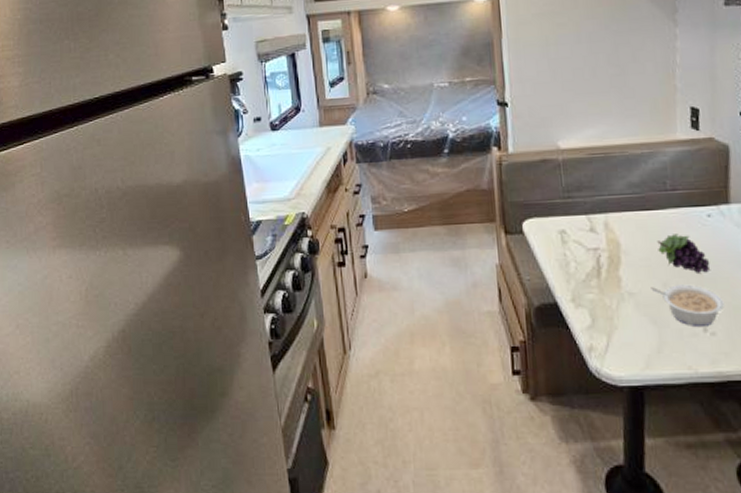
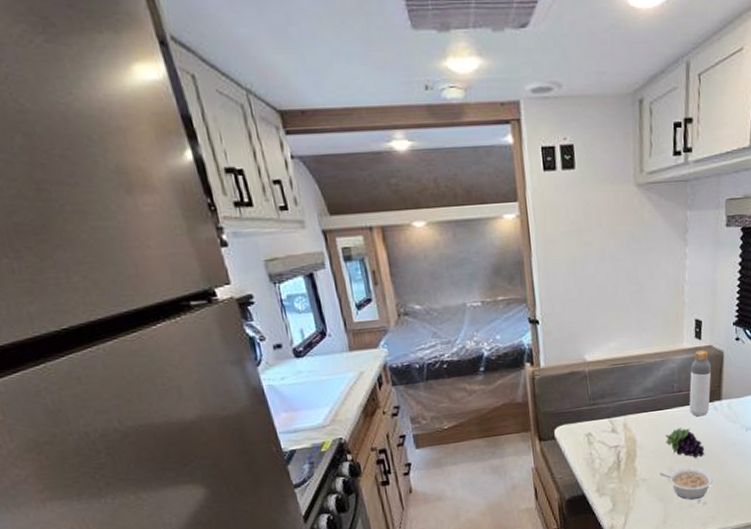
bottle: none [686,142,715,222] -> present [689,350,712,417]

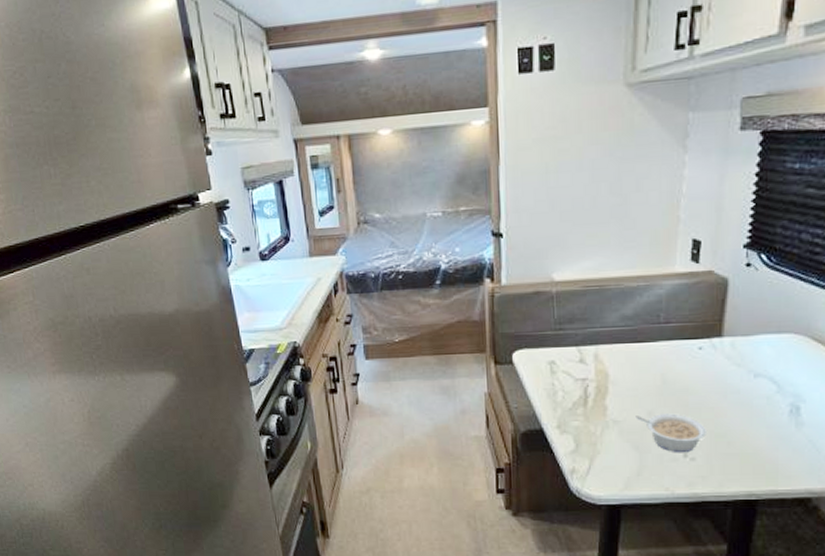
fruit: present [665,428,705,458] -> none [646,366,697,403]
bottle: present [689,350,712,417] -> none [679,275,711,354]

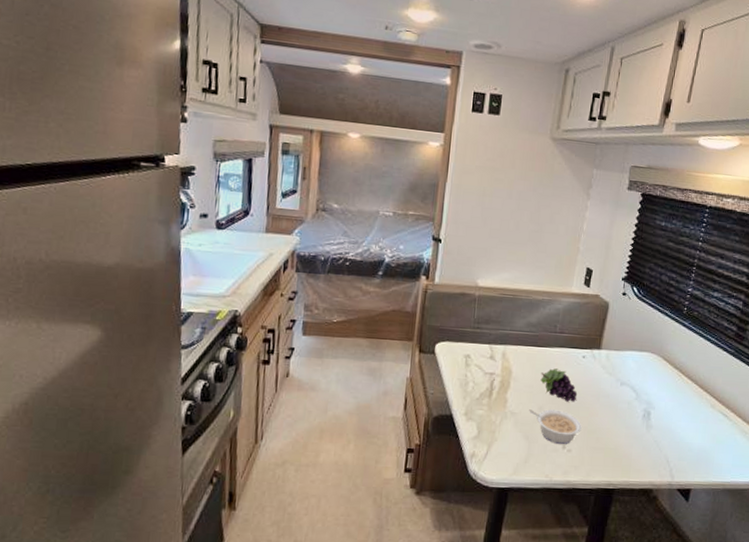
fruit: none [646,366,697,403] -> present [540,368,578,402]

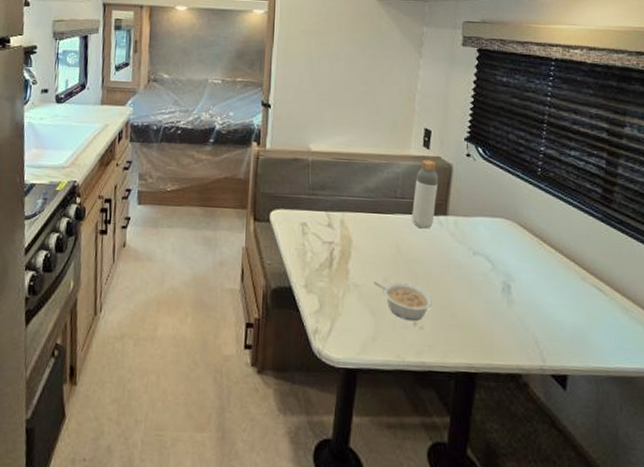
fruit: present [540,368,578,402] -> none [383,236,426,274]
bottle: none [568,297,596,362] -> present [412,159,439,229]

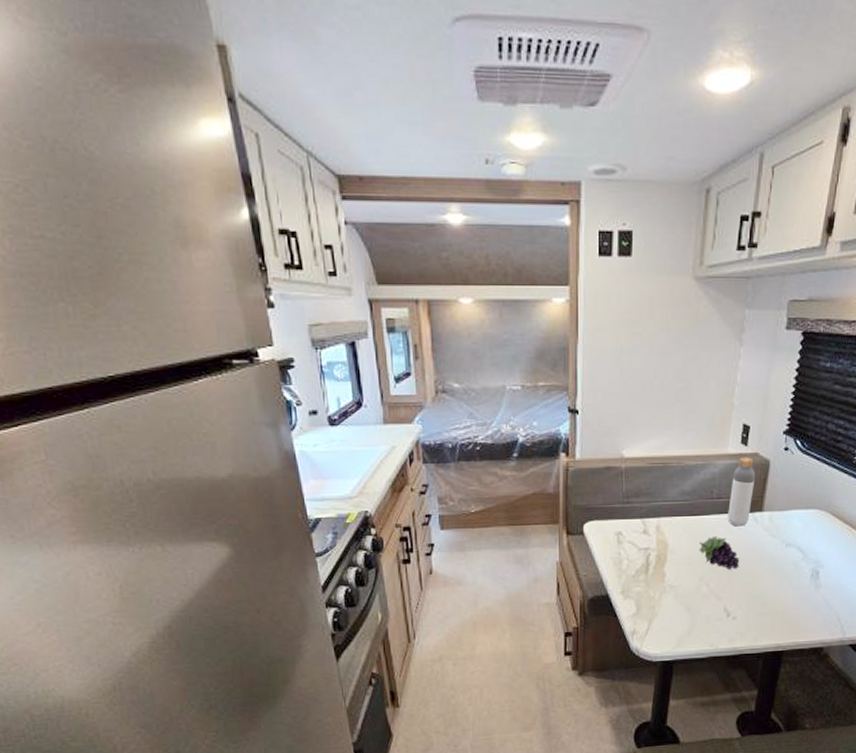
legume: present [373,281,433,321] -> none [689,579,746,613]
fruit: none [383,236,426,274] -> present [699,536,740,569]

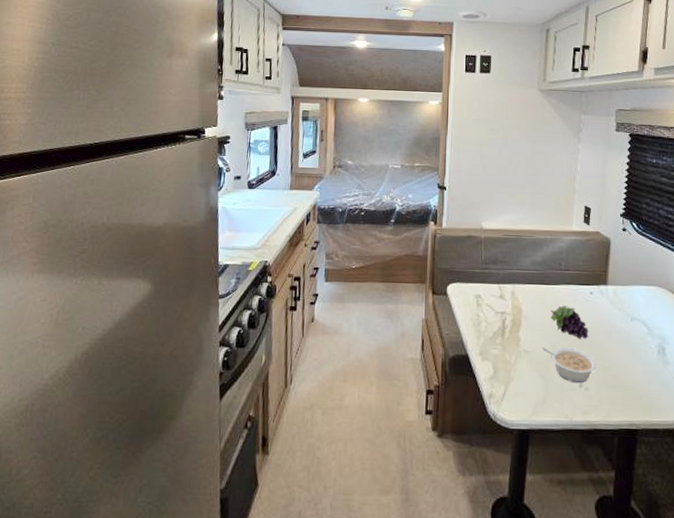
legume: none [689,579,746,613] -> present [542,347,597,383]
bottle: present [728,457,756,527] -> none [575,234,599,298]

